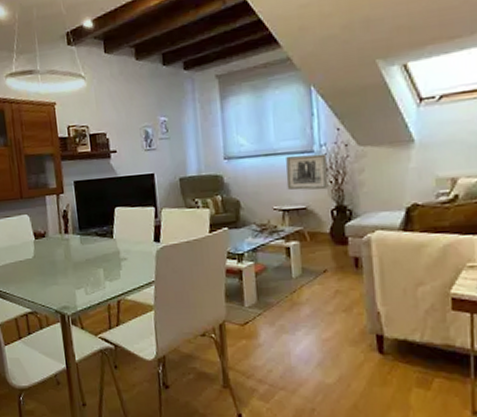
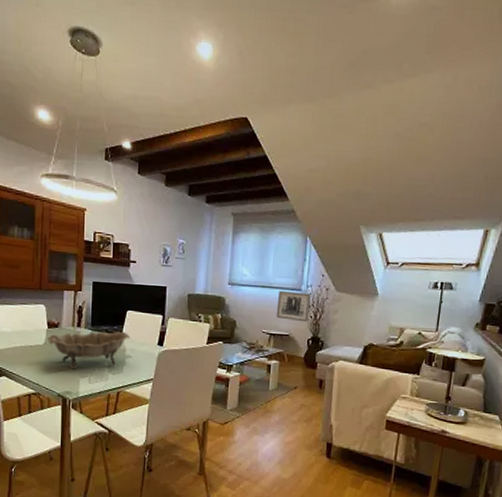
decorative bowl: none [36,231,124,282] -> present [47,331,131,370]

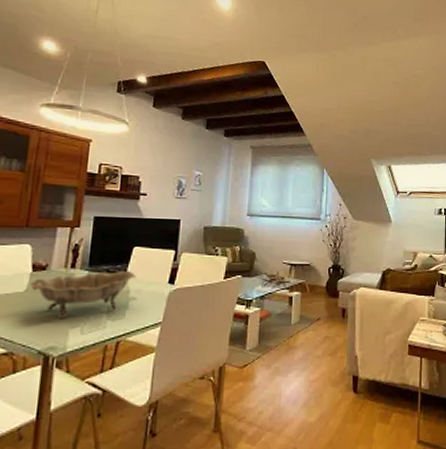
wall art: present [276,290,311,323] -> none [296,220,330,251]

